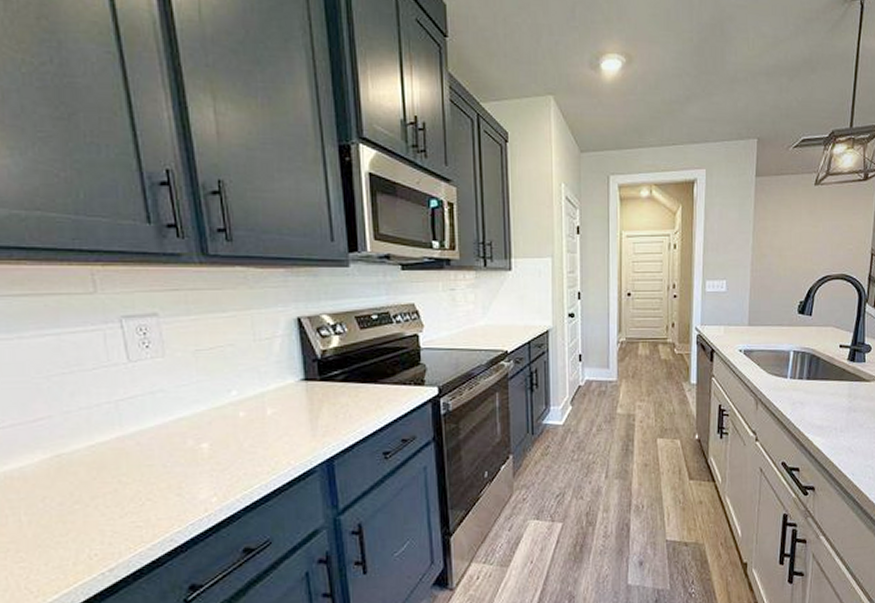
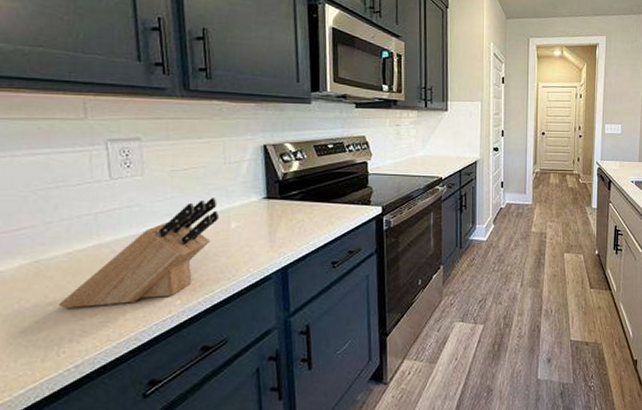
knife block: none [86,381,253,507] -> present [59,198,220,308]

